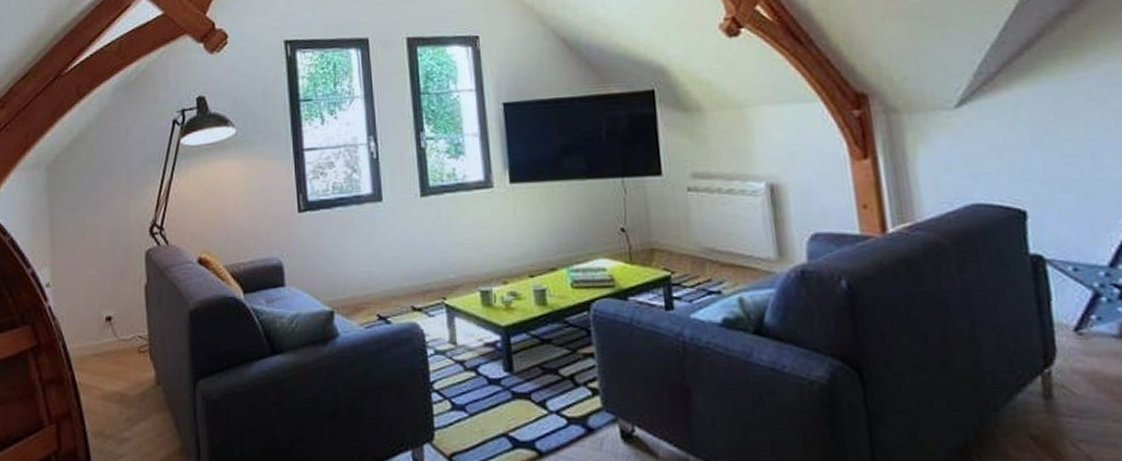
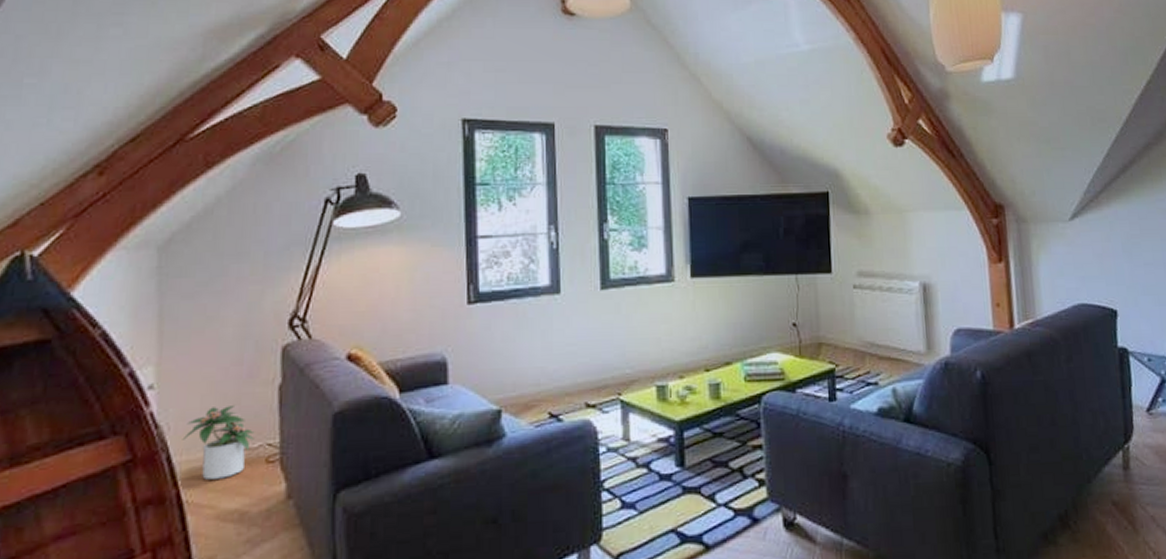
potted plant: none [73,301,128,365] -> present [182,404,255,480]

